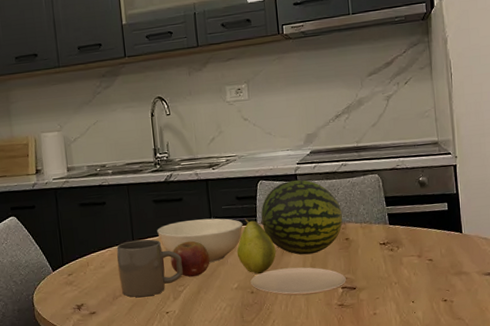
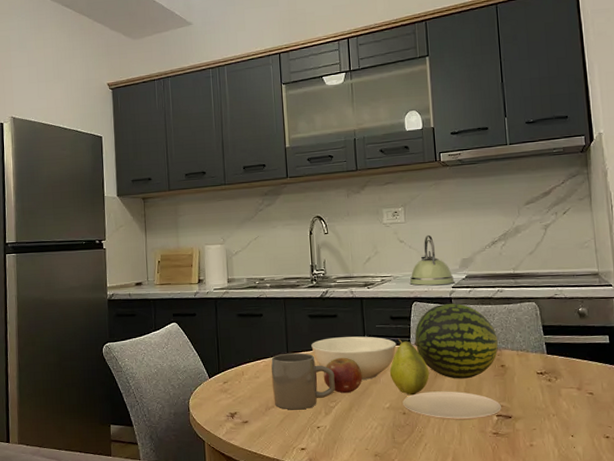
kettle: none [254,111,300,164] -> present [409,234,455,286]

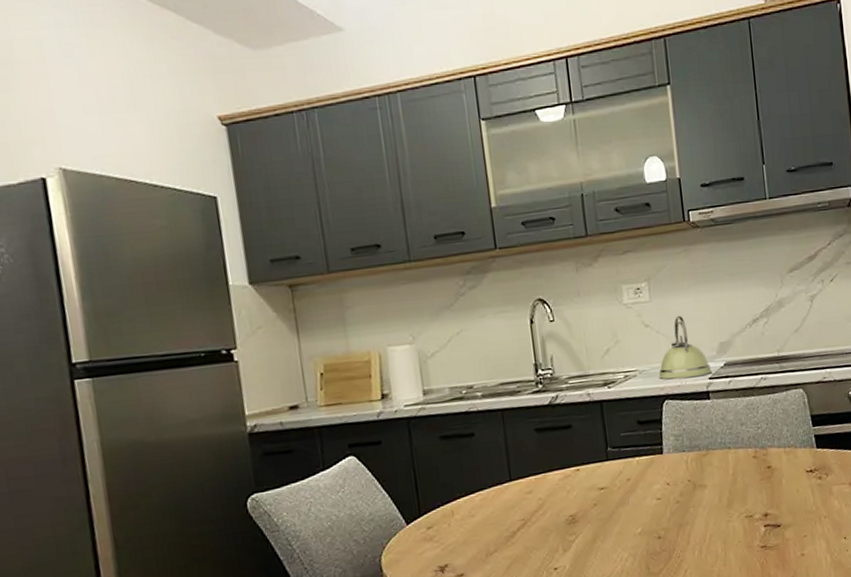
mug: present [271,352,336,410] -> none [489,477,575,552]
bowl: present [311,336,397,380] -> none [540,448,647,503]
fruit: present [323,357,363,393] -> none [558,477,608,523]
fruit: present [389,338,430,396] -> none [639,446,687,515]
plate: present [403,391,501,421] -> none [657,503,769,539]
fruit: present [415,303,498,379] -> none [668,397,764,489]

